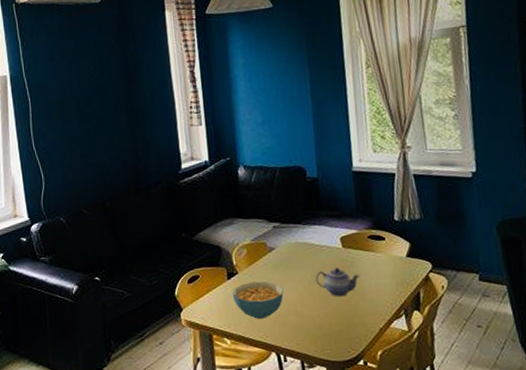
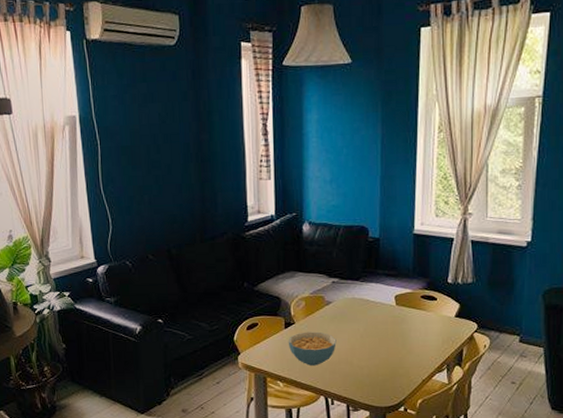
teapot: present [315,267,360,297] -> none [368,323,409,350]

